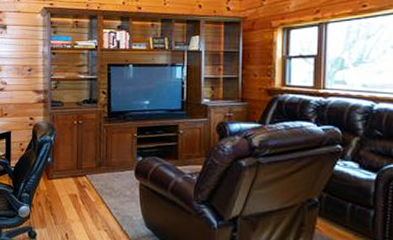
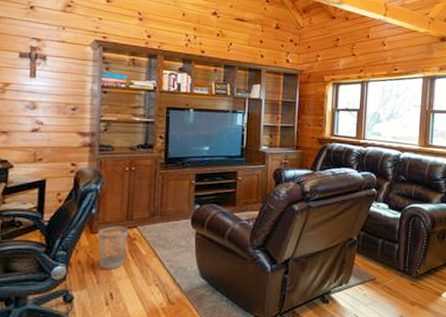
wastebasket: none [53,173,79,213] -> present [97,226,129,269]

